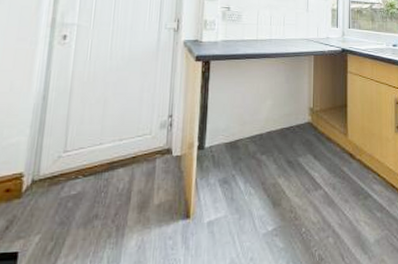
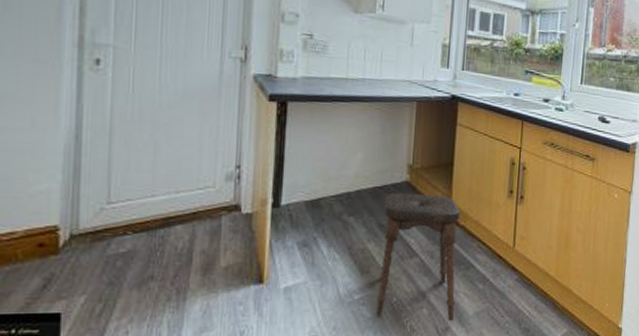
stool: none [288,132,358,250] -> present [376,193,461,322]

